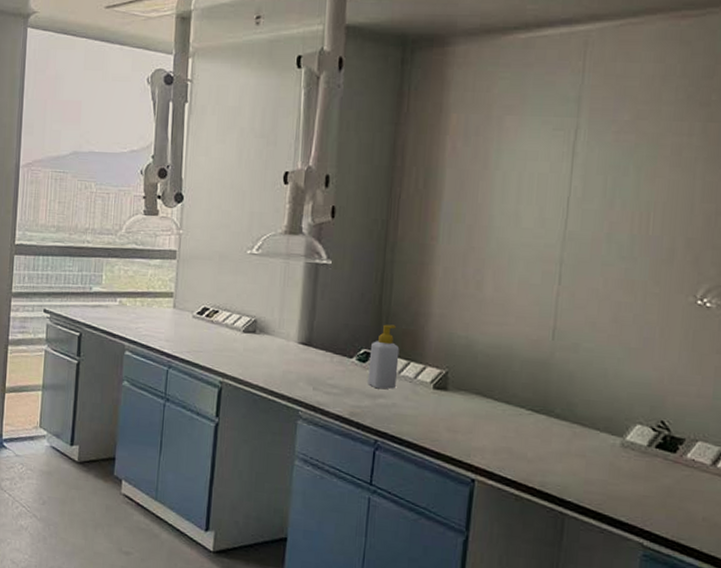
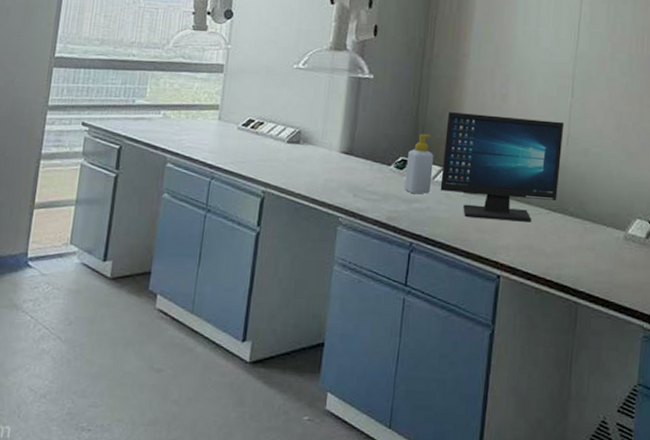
computer monitor: none [406,301,550,424] -> present [440,112,565,222]

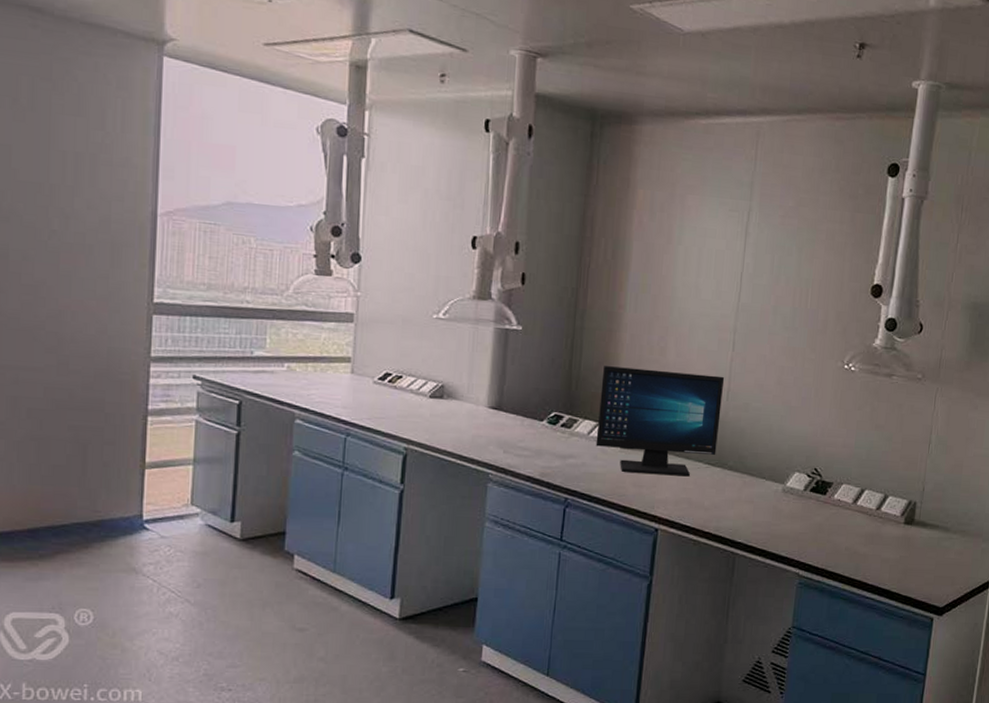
soap bottle: present [404,133,434,194] -> none [558,388,589,450]

